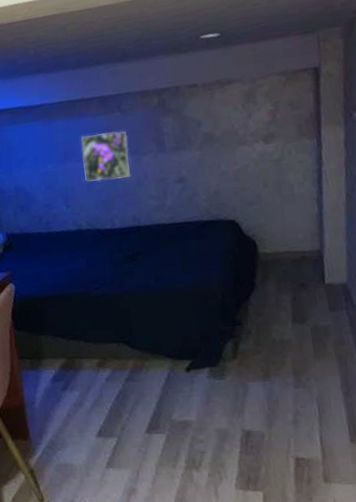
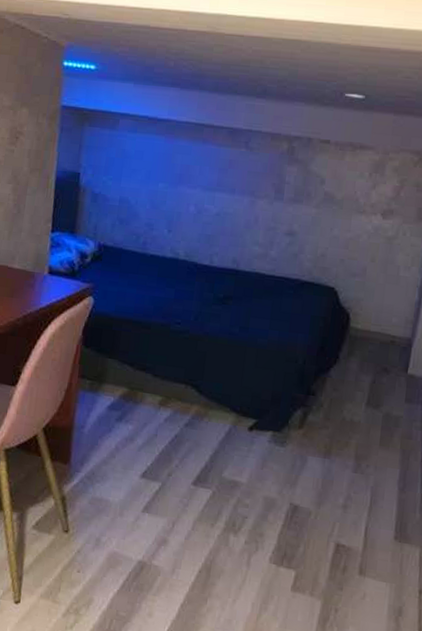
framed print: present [81,131,131,182] -> none [194,164,248,217]

